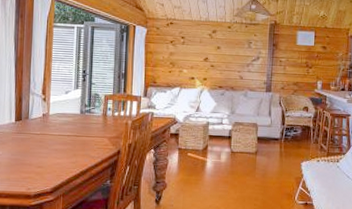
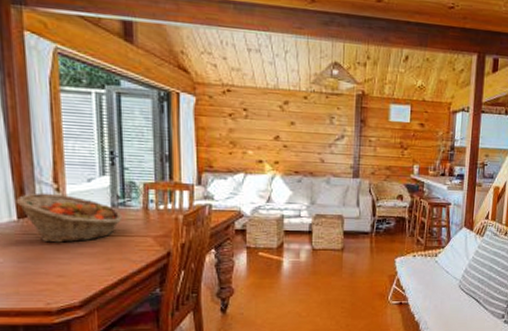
fruit basket: none [15,101,88,141] -> present [15,192,123,243]

